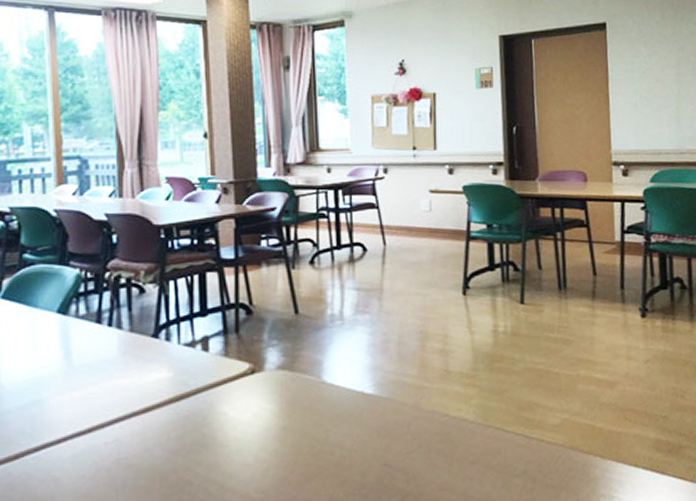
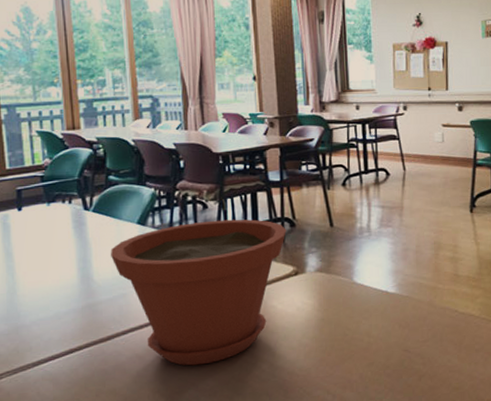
plant pot: none [23,305,241,490] -> present [111,219,286,366]

